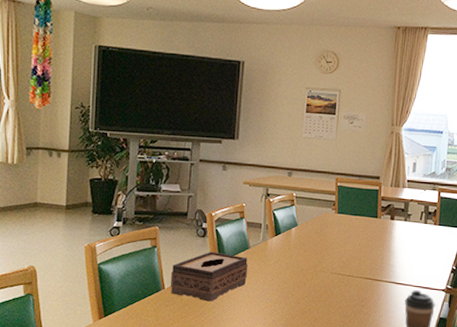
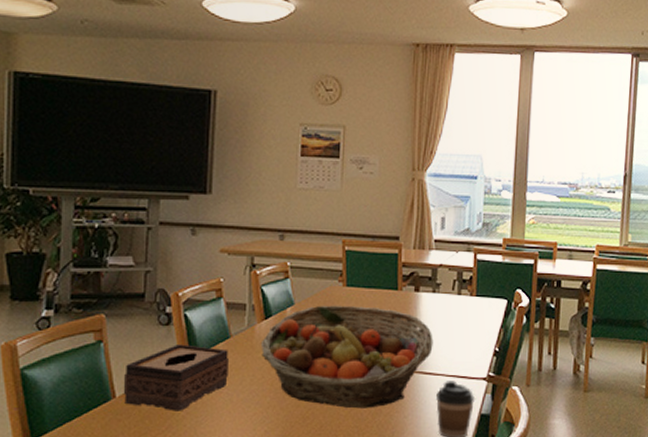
fruit basket: none [271,227,404,308] -> present [260,305,433,409]

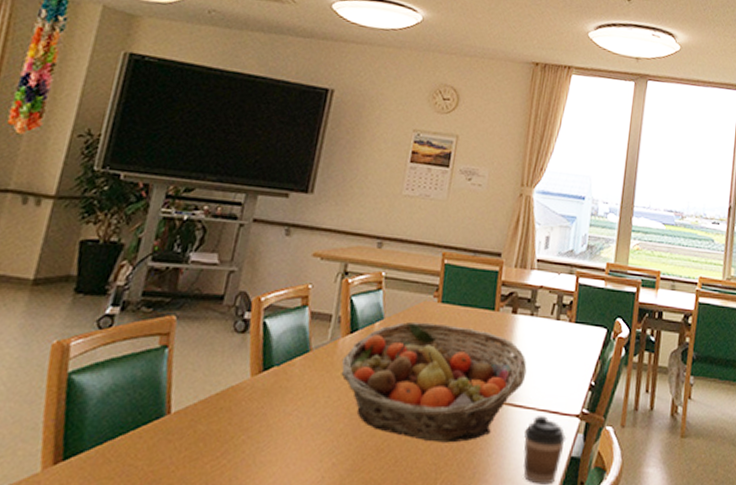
tissue box: present [123,344,230,411] -> none [179,355,306,434]

